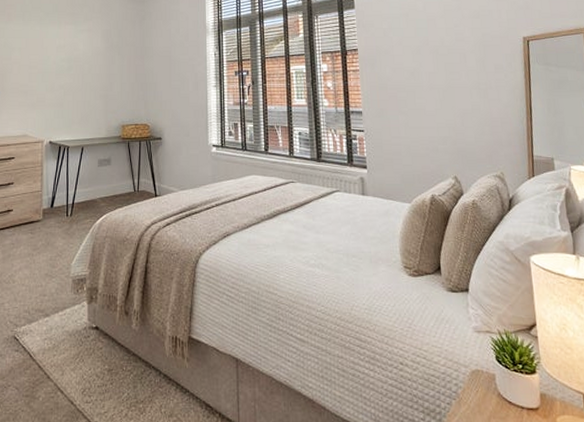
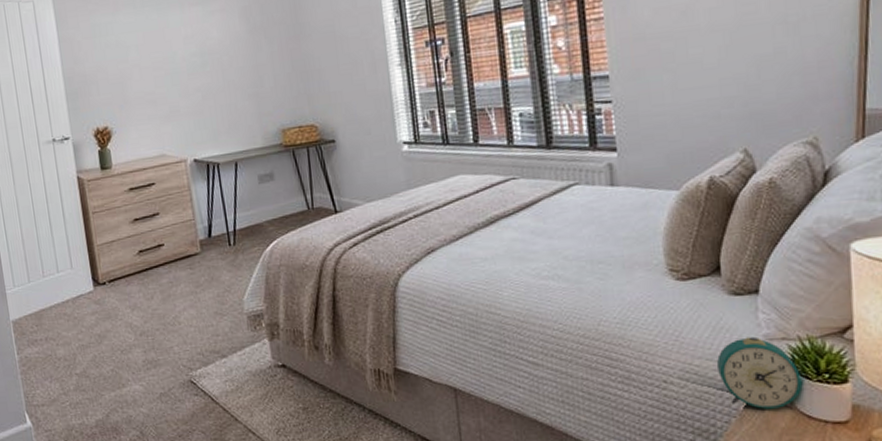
alarm clock: none [440,328,503,396] -> present [717,336,801,411]

